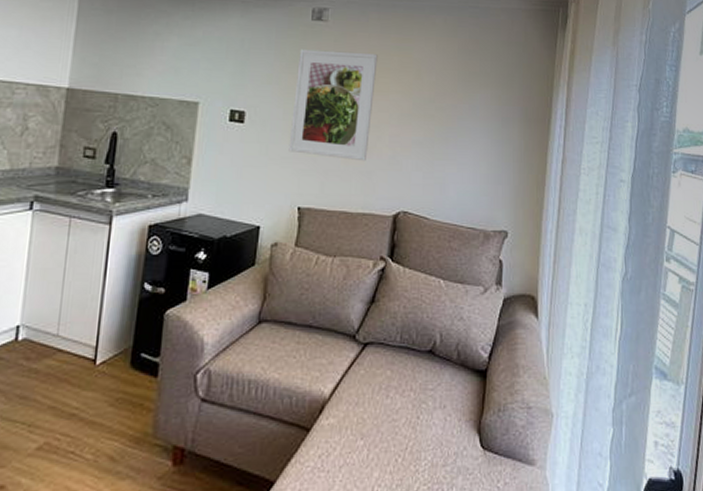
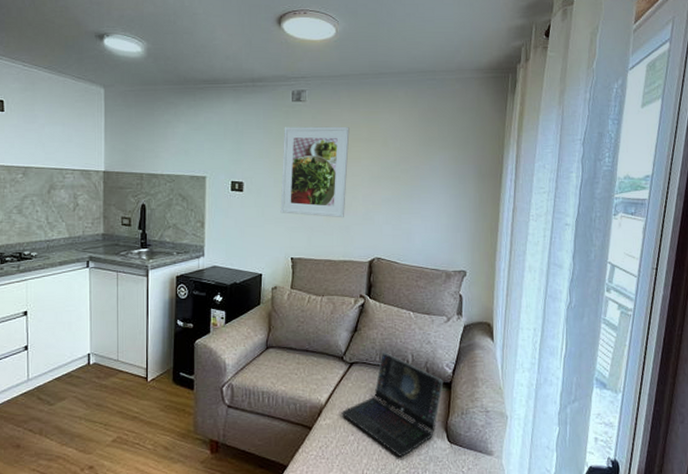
laptop: none [349,329,478,468] -> present [341,352,444,457]

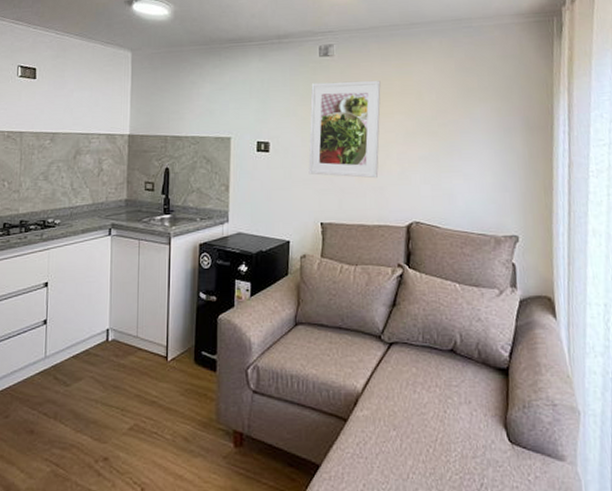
laptop: present [341,352,444,457] -> none [380,330,500,458]

